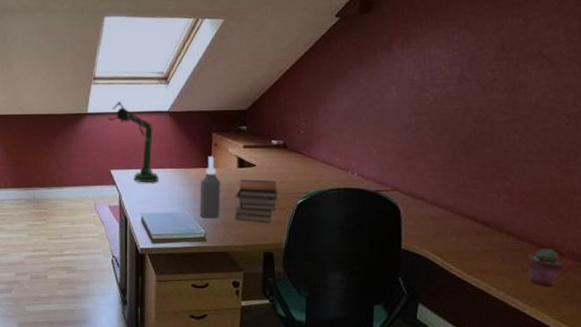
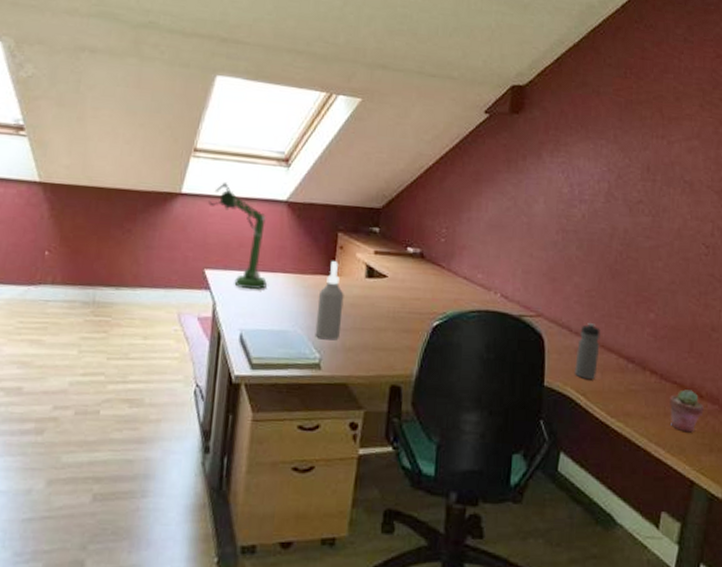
book stack: present [235,179,278,222] -> none [358,292,411,348]
water bottle: none [431,194,455,243] -> present [575,323,601,380]

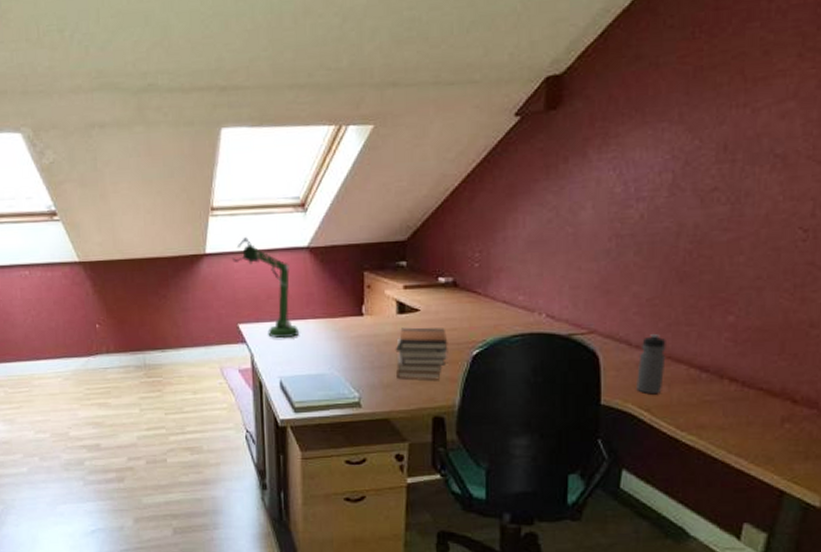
spray bottle: present [315,261,344,340] -> none [351,301,377,379]
book stack: none [358,292,411,348] -> present [395,327,448,380]
potted succulent: present [670,389,704,433] -> none [754,395,798,441]

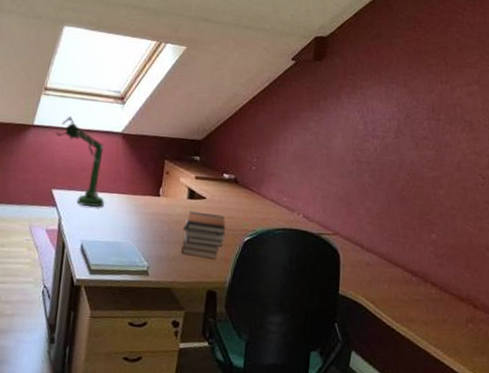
water bottle: present [636,334,666,395] -> none [366,241,389,290]

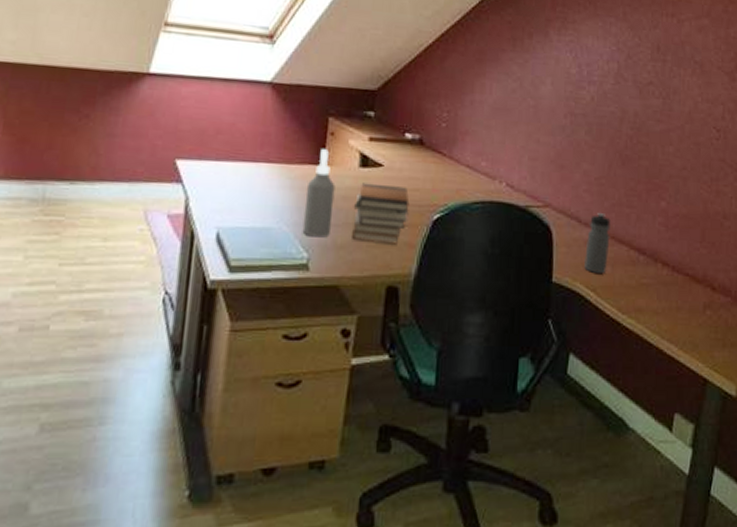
desk lamp: present [56,117,104,207] -> none [181,61,248,182]
spray bottle: none [144,184,169,251] -> present [302,149,336,238]
water bottle: none [366,241,389,290] -> present [584,213,611,274]

